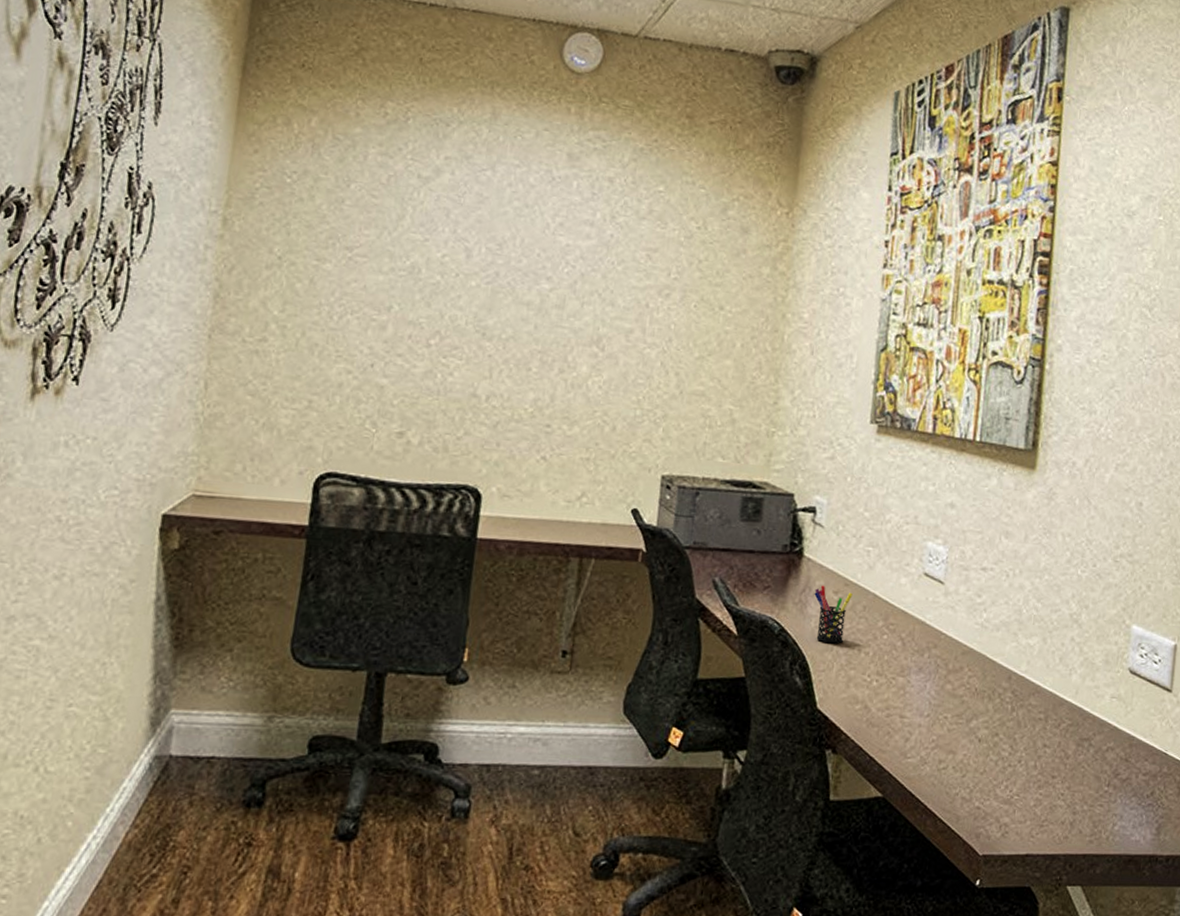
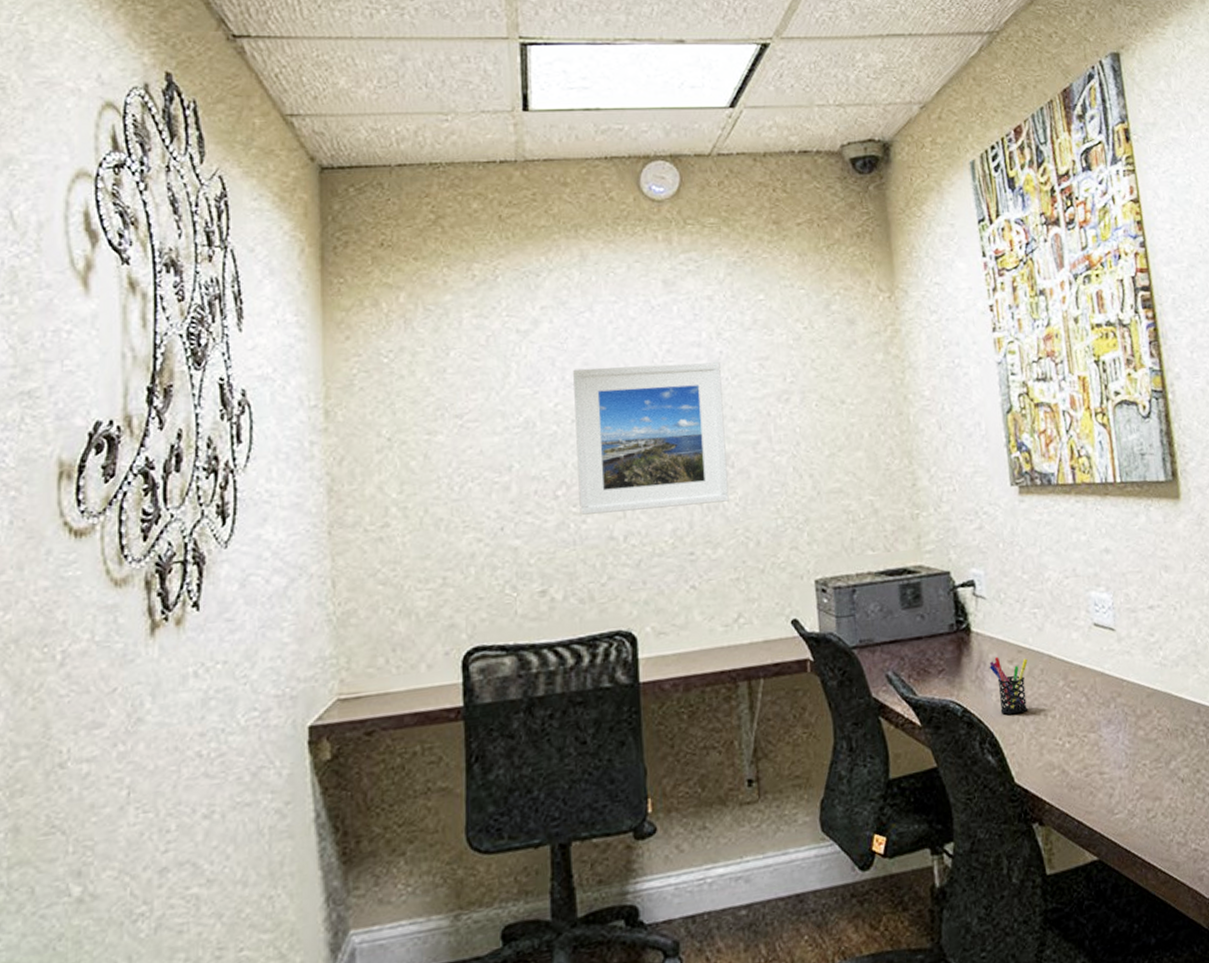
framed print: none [448,224,609,383] -> present [573,362,729,515]

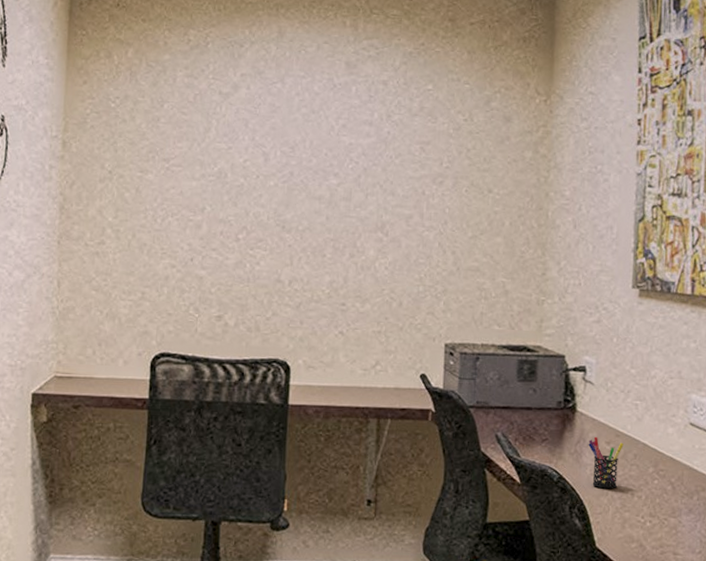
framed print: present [573,362,729,515] -> none [255,132,387,264]

